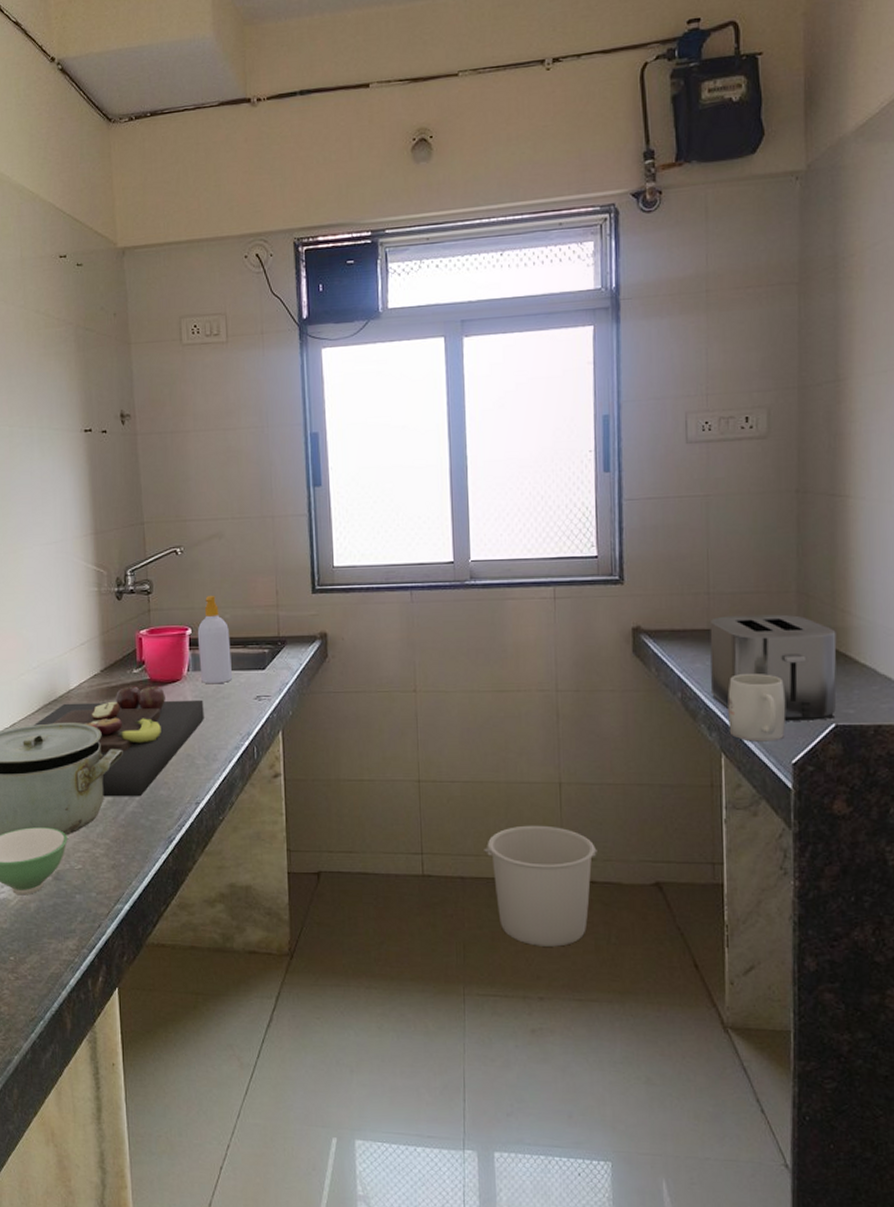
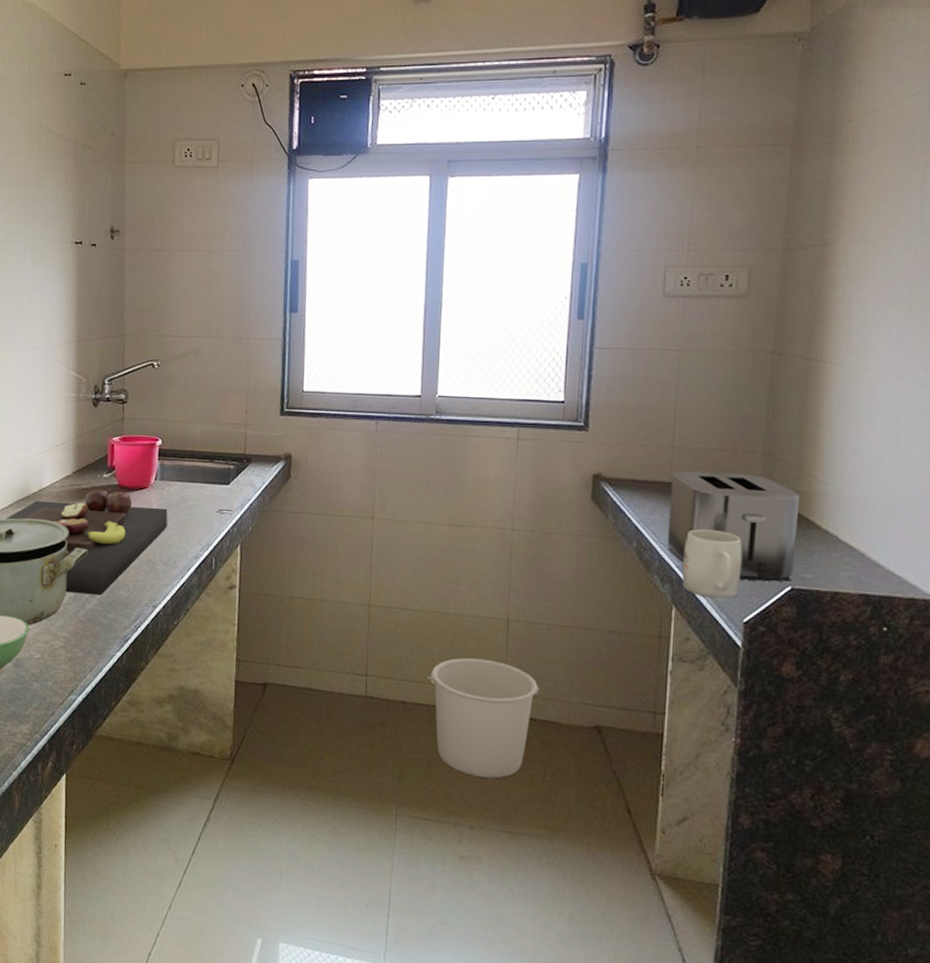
soap bottle: present [197,596,232,684] -> none [166,410,198,495]

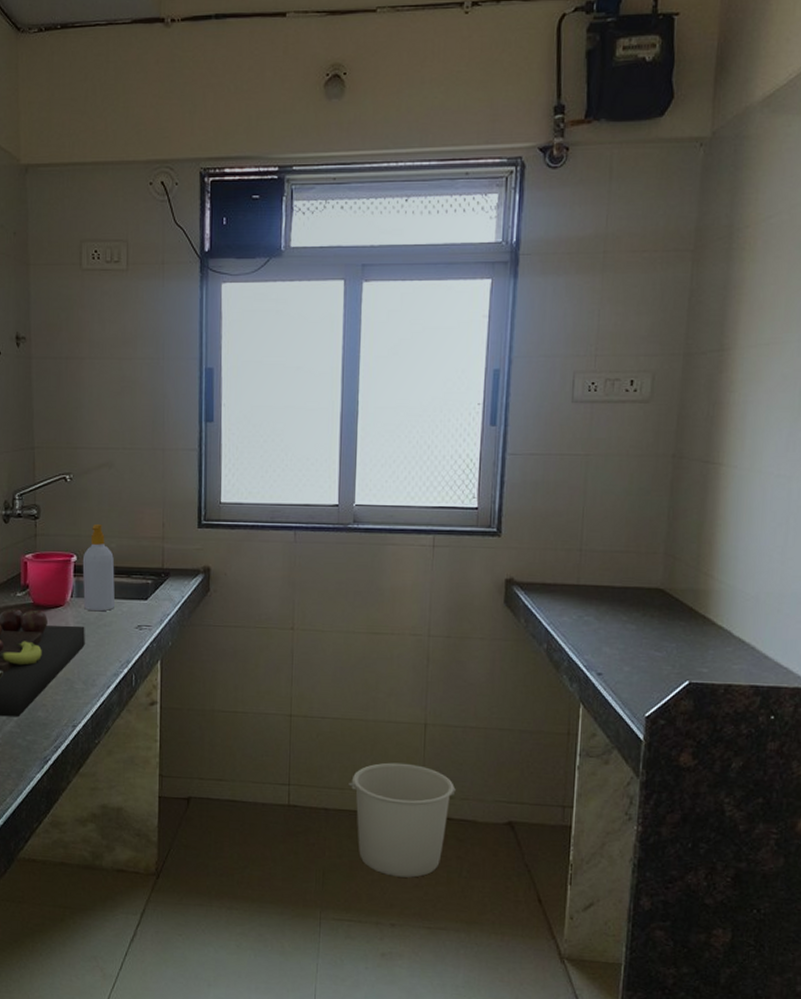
soap bottle: none [166,410,198,495] -> present [82,524,115,612]
toaster: present [666,470,800,582] -> none [574,572,698,677]
mug: present [682,529,743,599] -> none [589,629,645,695]

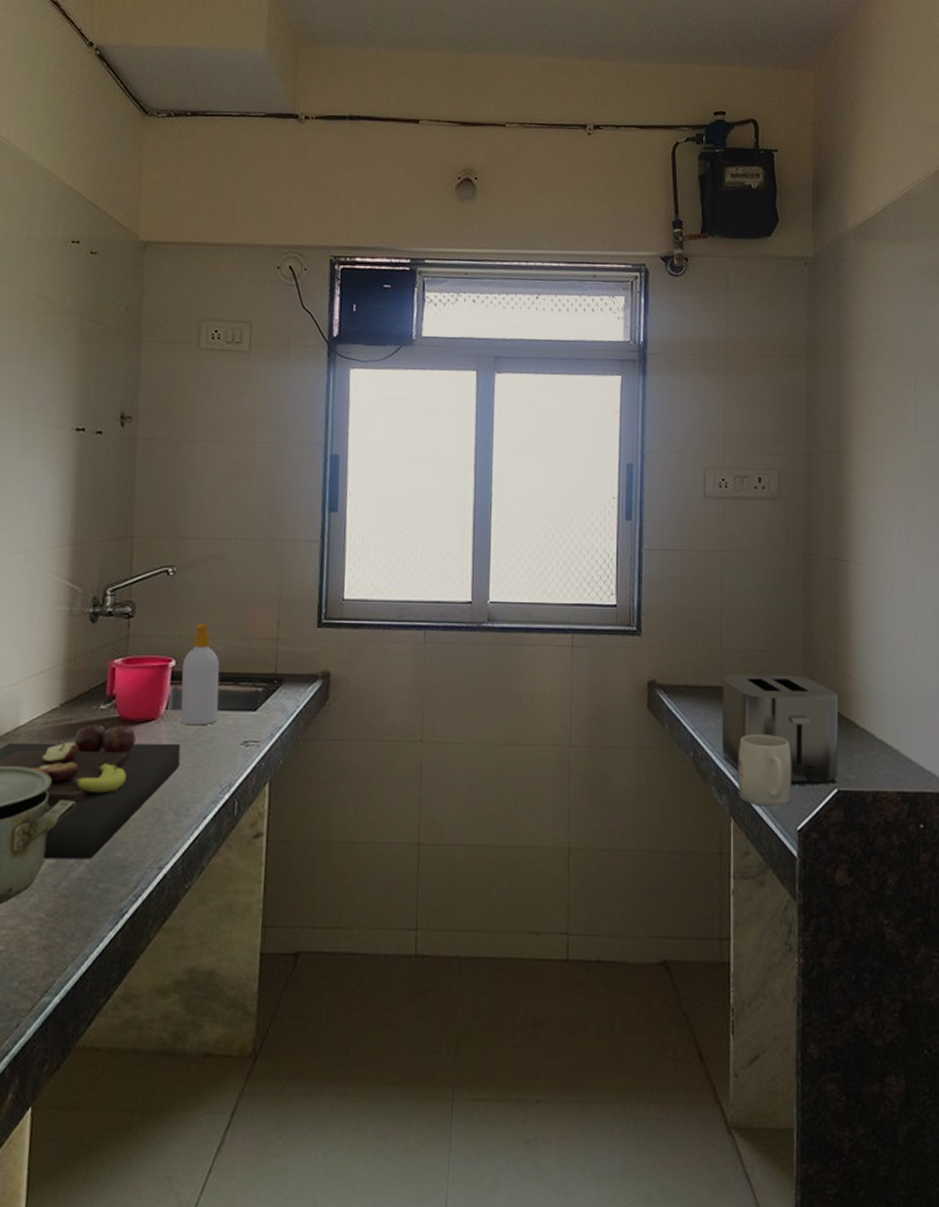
bucket: present [348,762,456,878] -> none [485,896,604,1038]
toaster: none [574,572,698,677] -> present [721,673,839,785]
mug: none [589,629,645,695] -> present [737,734,793,807]

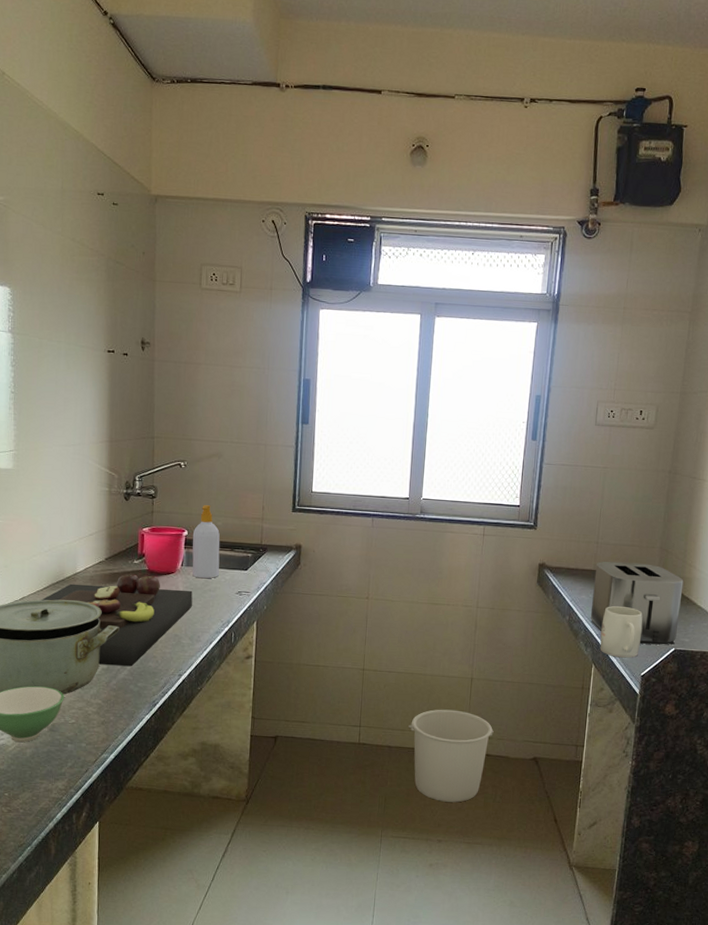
bucket: none [485,896,604,1038] -> present [408,709,494,803]

